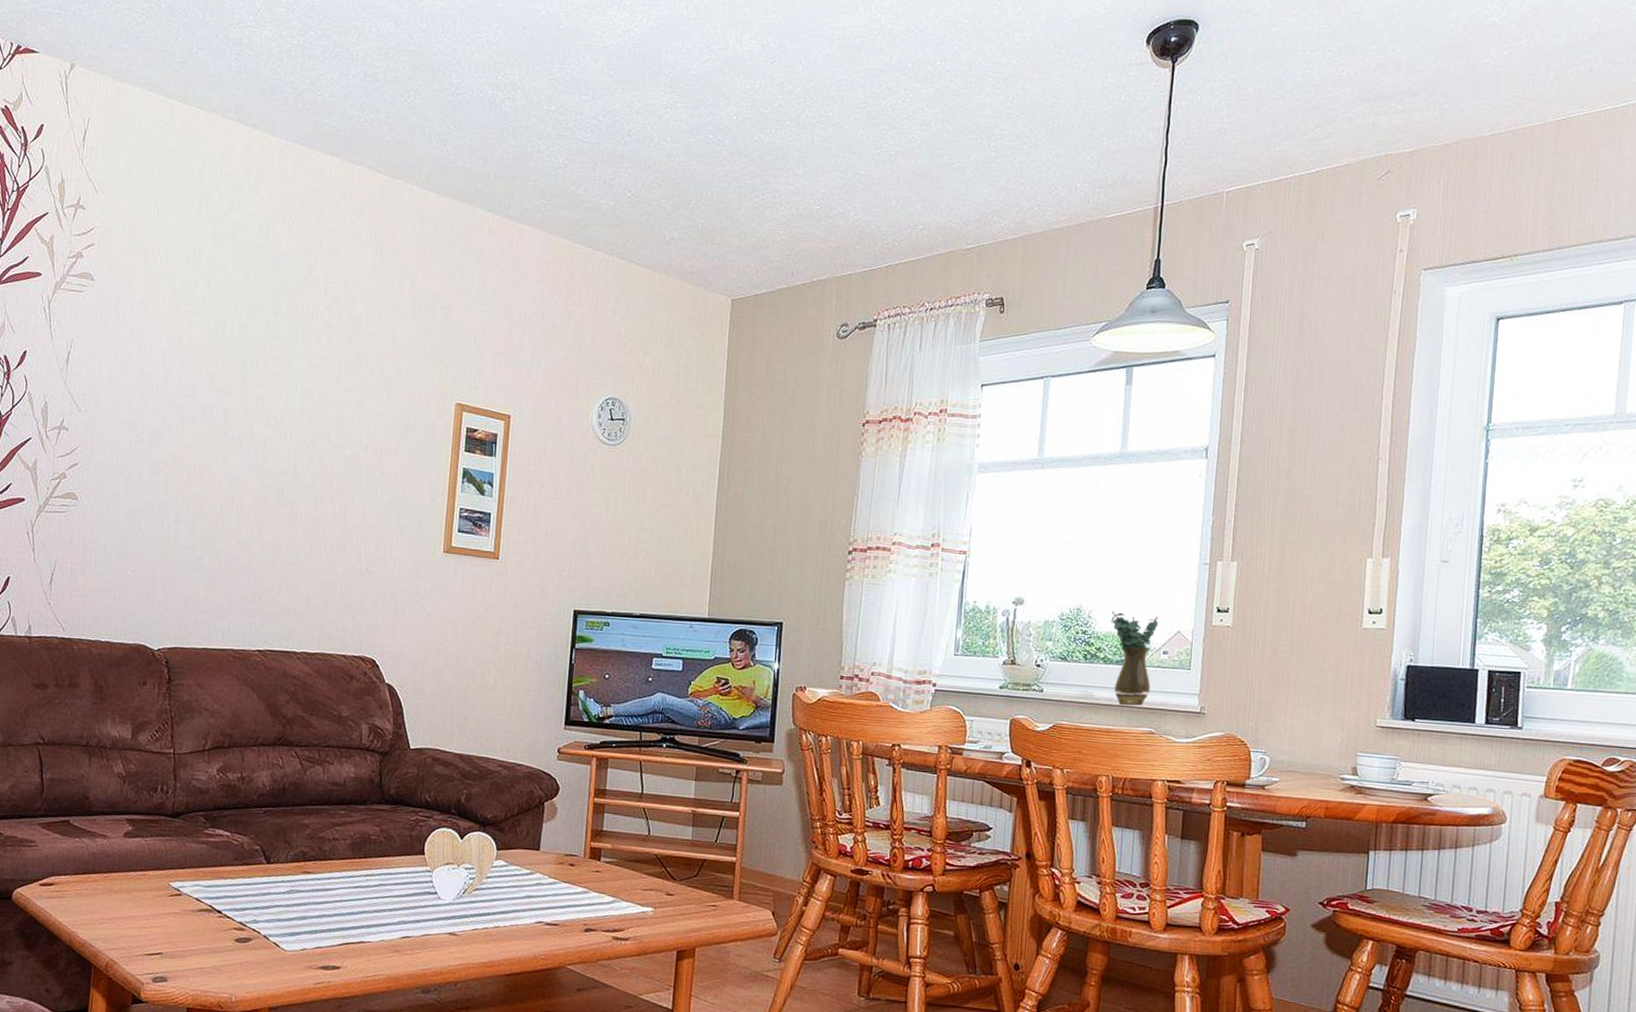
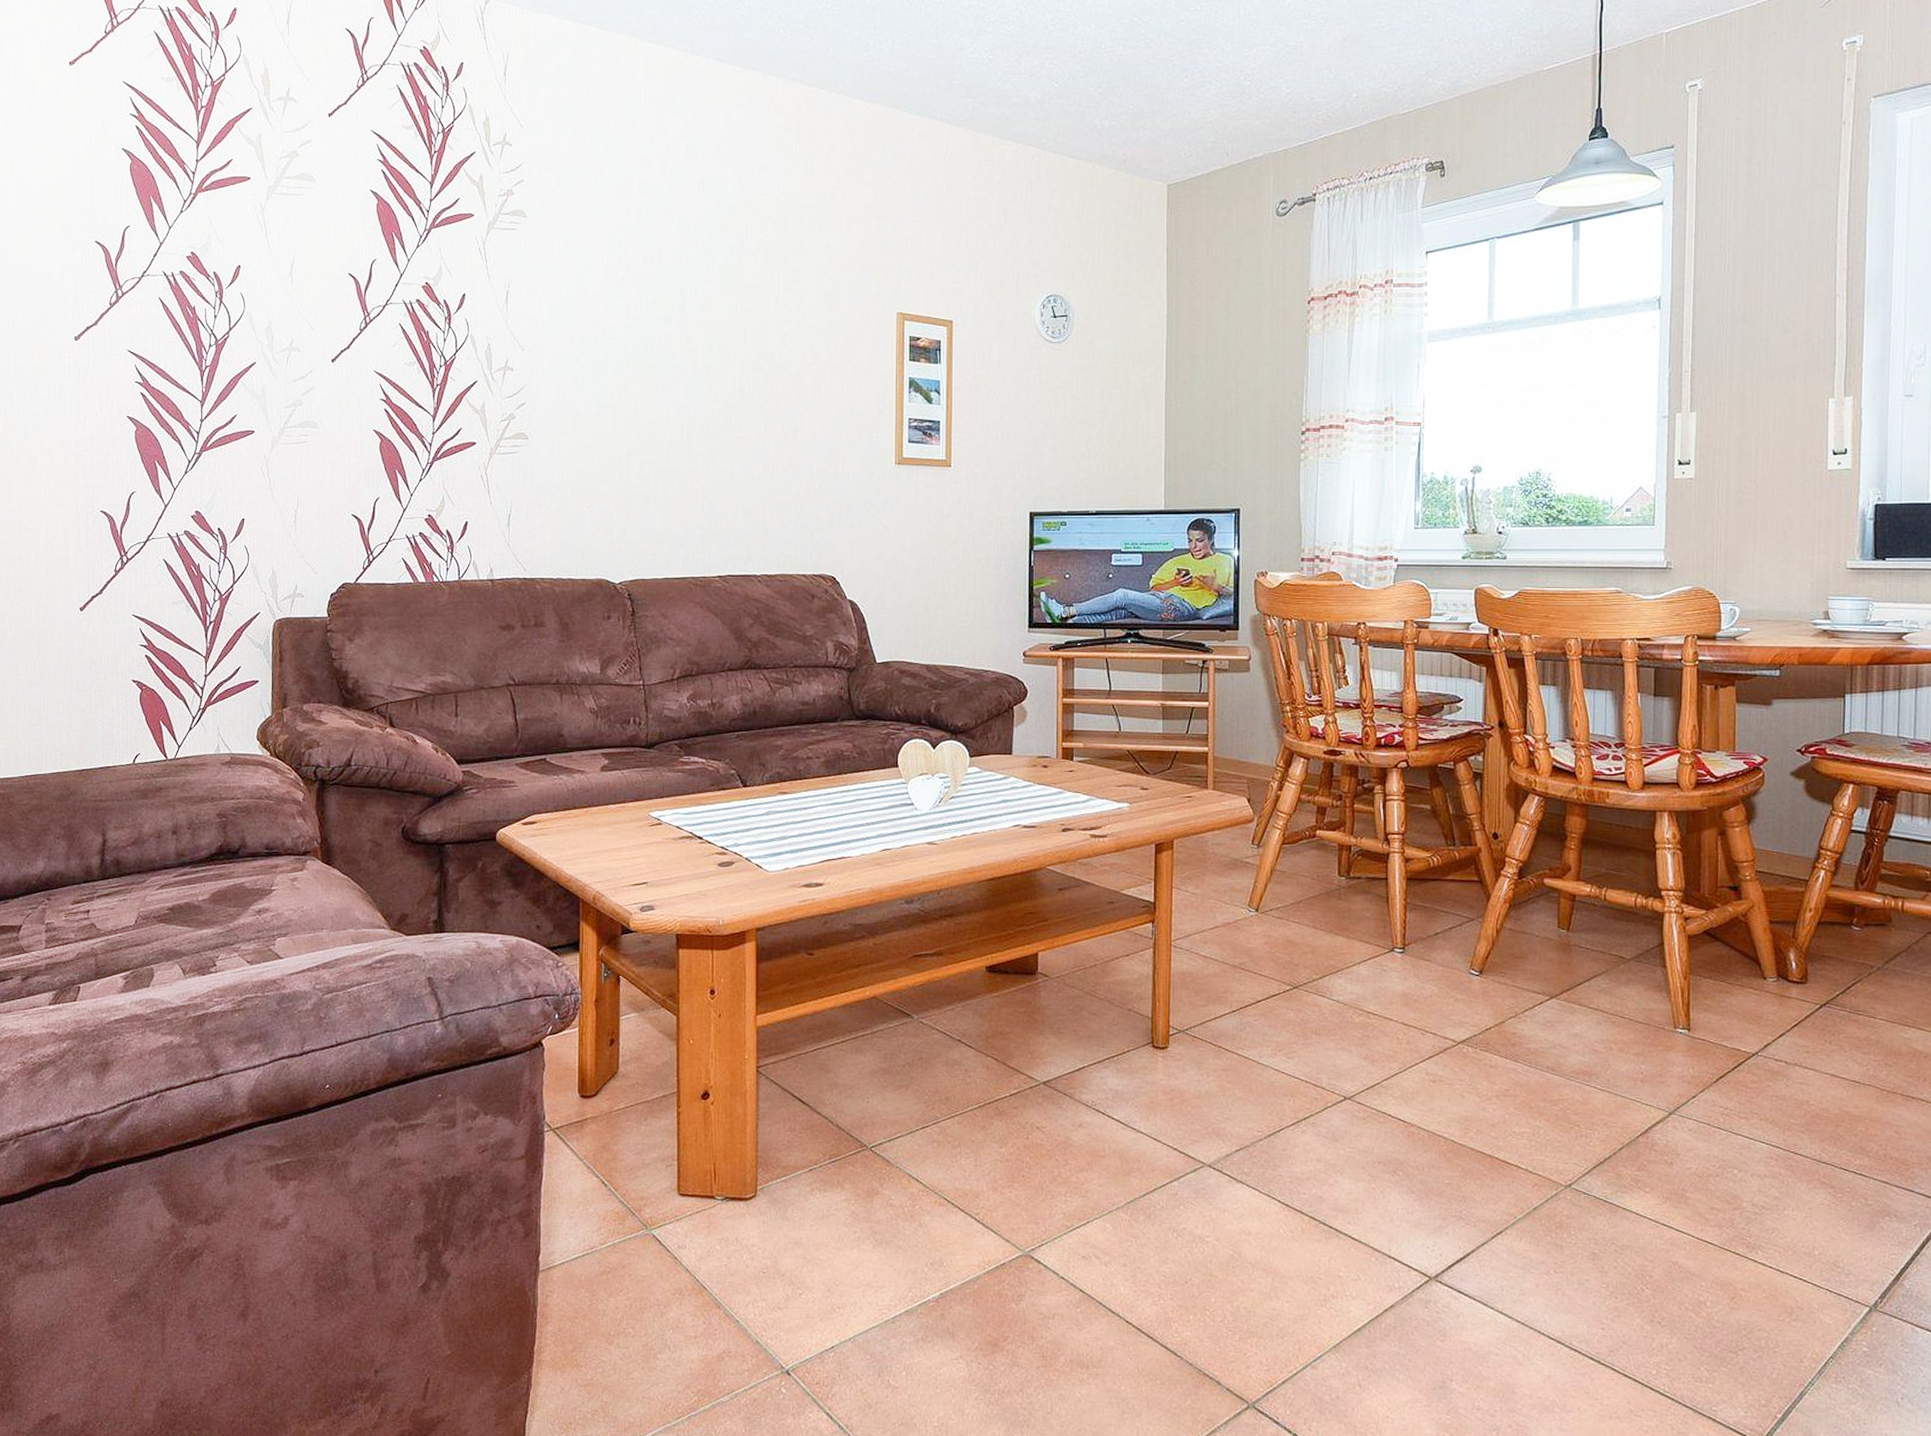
vase: present [1111,610,1159,707] -> none [1571,471,1619,567]

